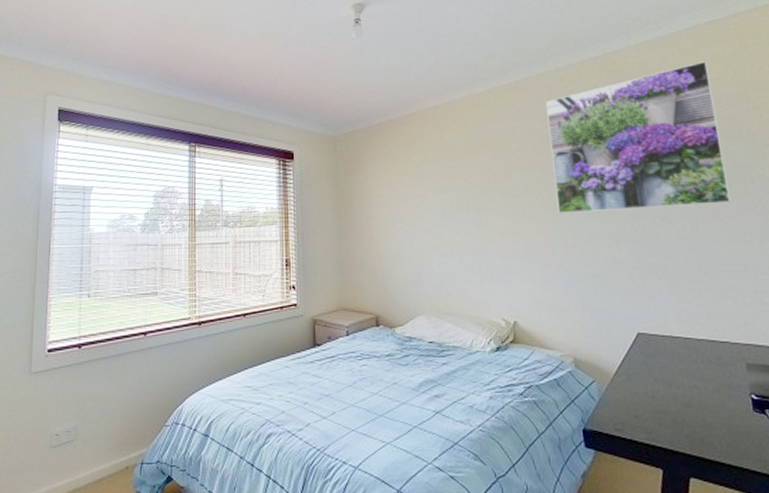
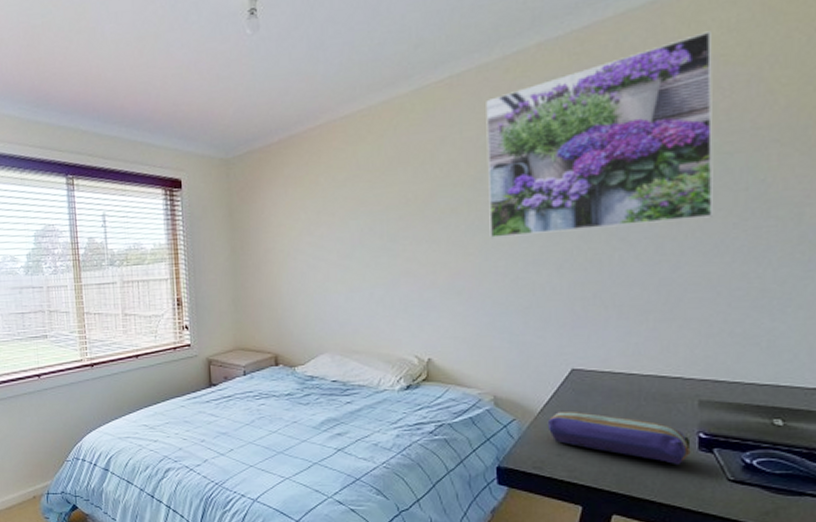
pencil case: none [622,372,748,427] -> present [547,410,691,466]

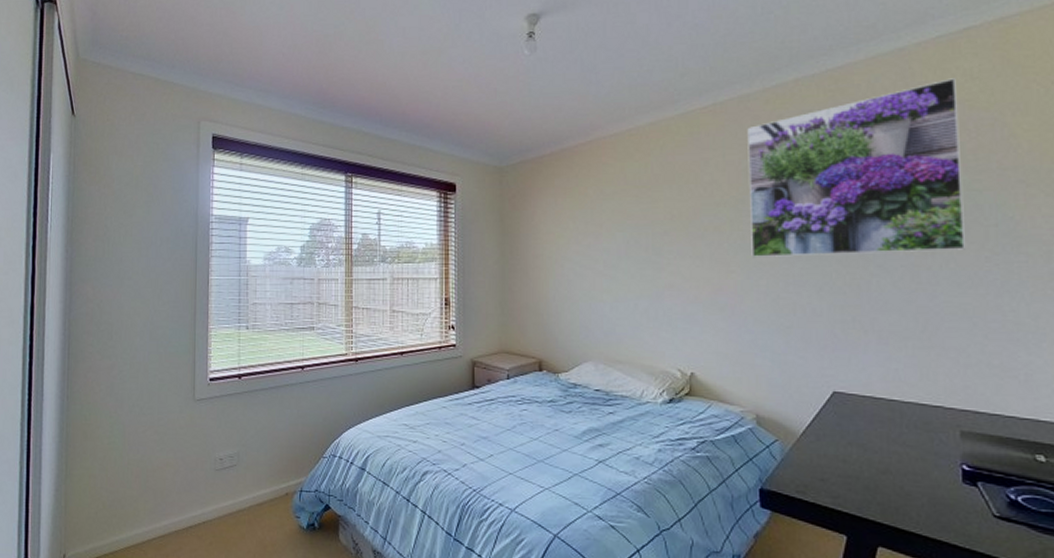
pencil case: present [547,410,691,466] -> none [810,434,955,498]

